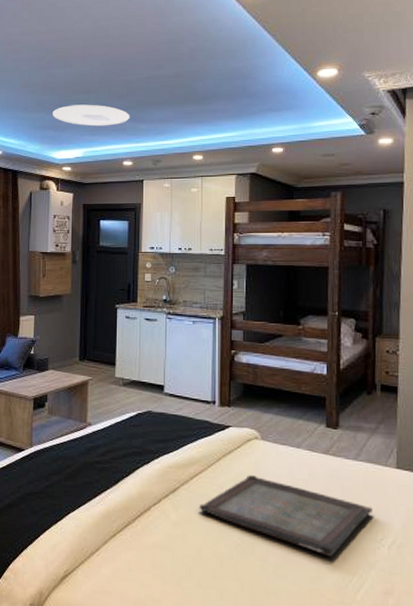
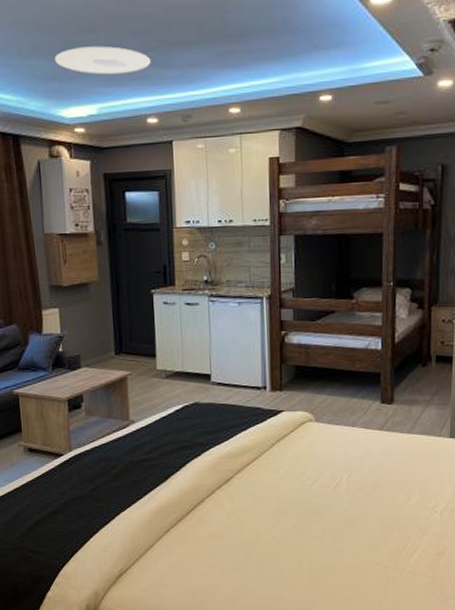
serving tray: present [199,475,372,558] -> none [254,458,426,528]

